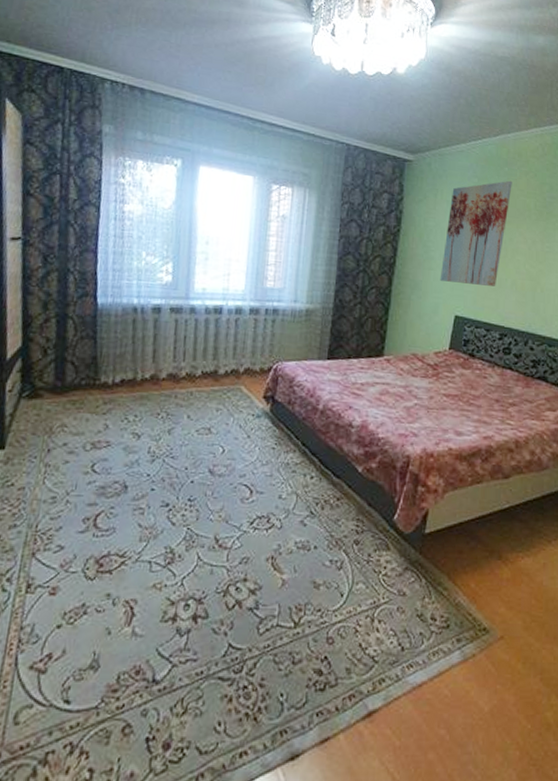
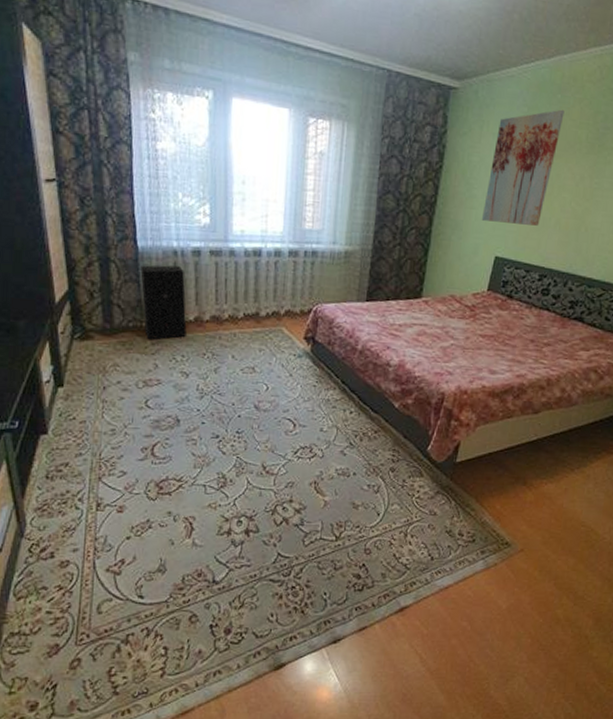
speaker: none [97,321,144,399] -> present [140,265,187,340]

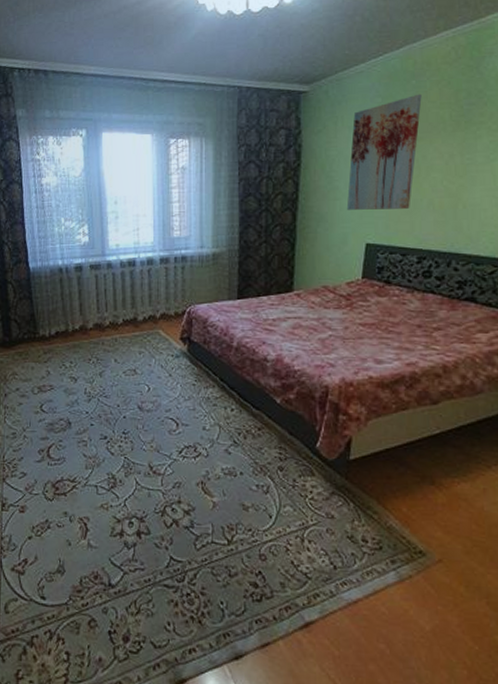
speaker: present [140,265,187,340] -> none [32,282,73,350]

